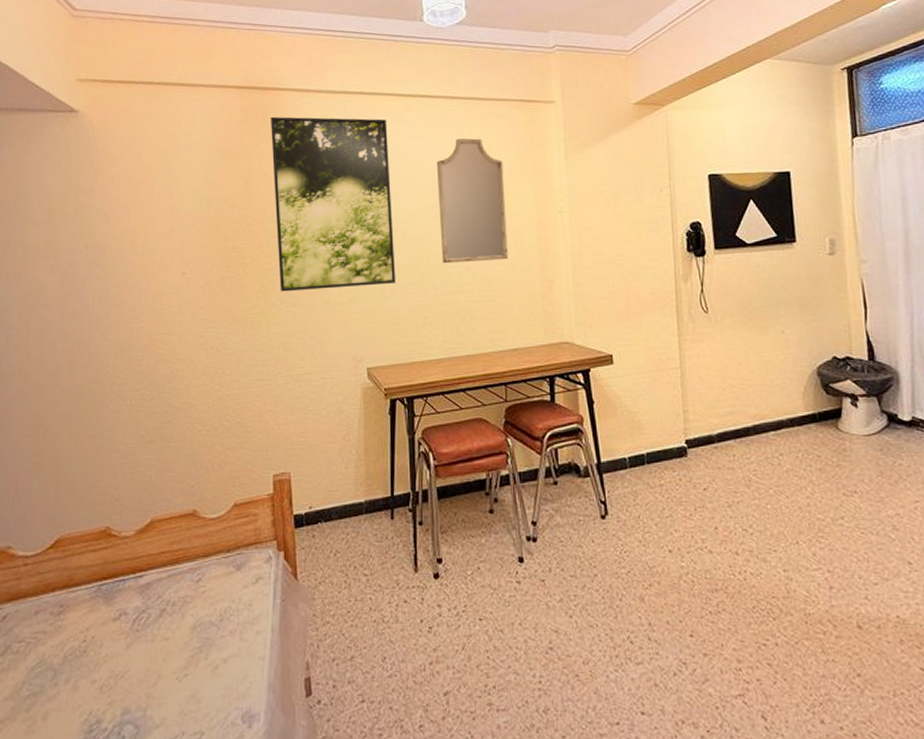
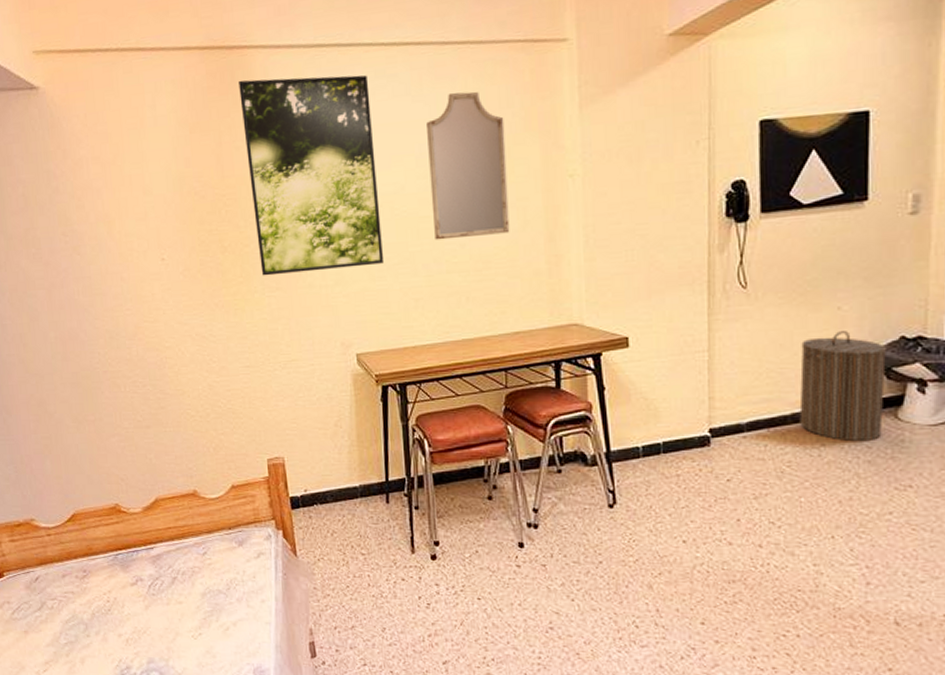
laundry hamper: none [755,352,827,451] -> present [799,331,886,442]

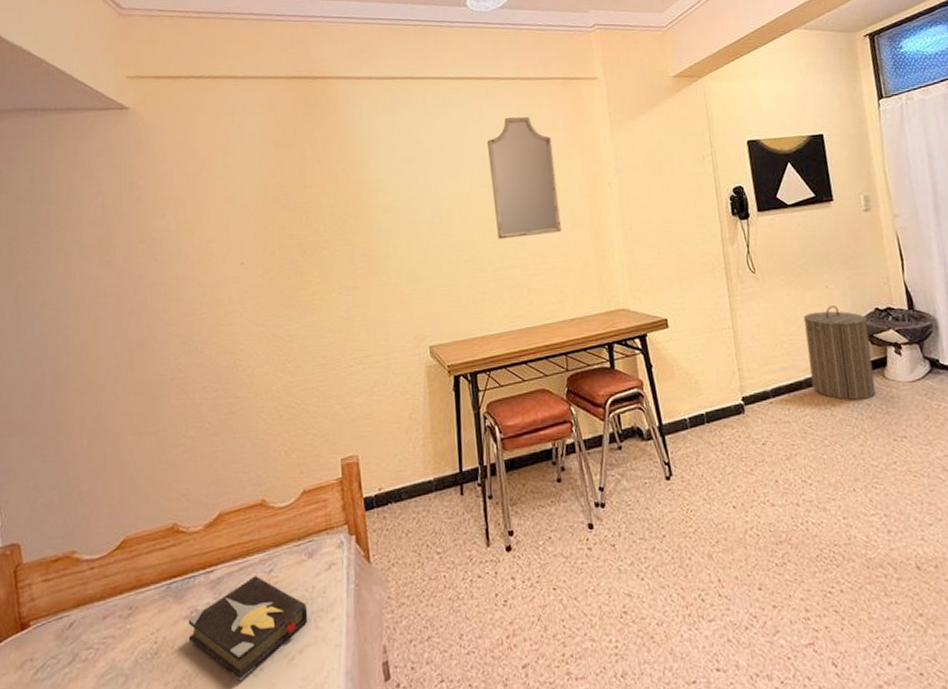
hardback book: none [134,556,240,641] -> present [188,576,308,682]
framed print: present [239,75,385,276] -> none [322,102,454,276]

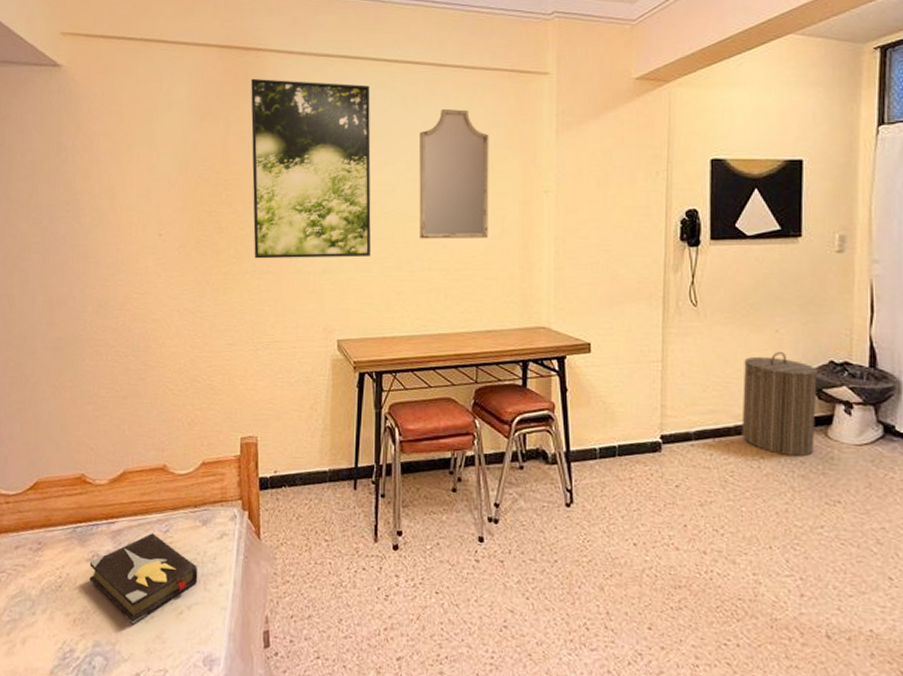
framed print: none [322,102,454,276] -> present [251,78,372,259]

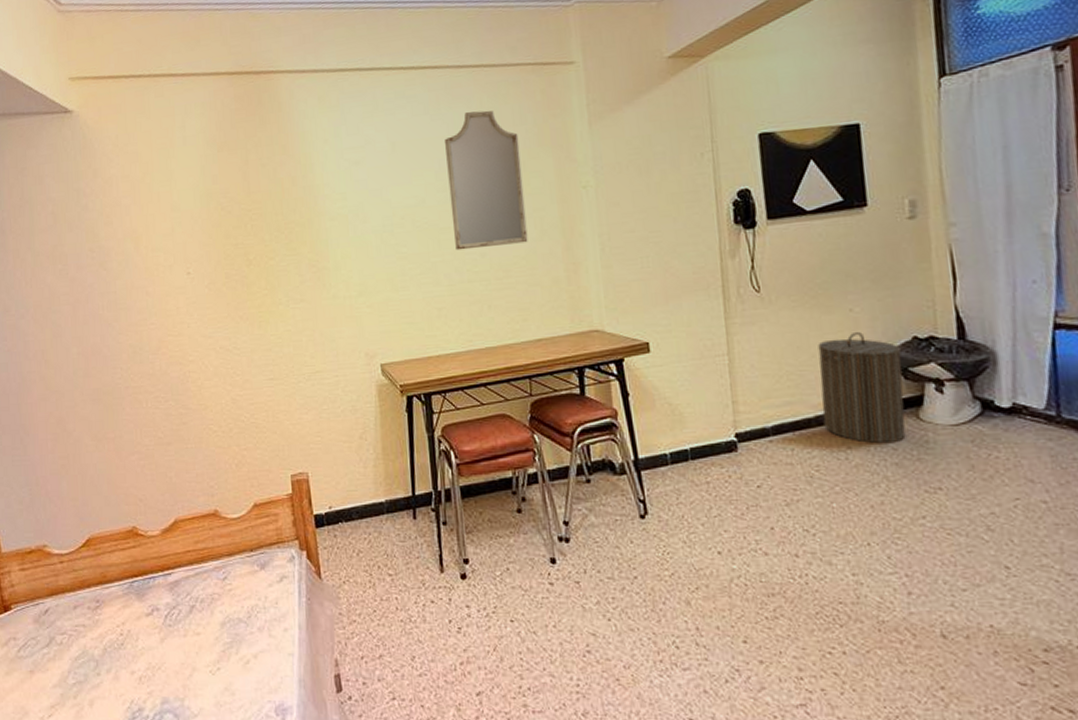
hardback book: present [89,533,198,624] -> none [150,582,262,678]
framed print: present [251,78,372,259] -> none [265,96,407,288]

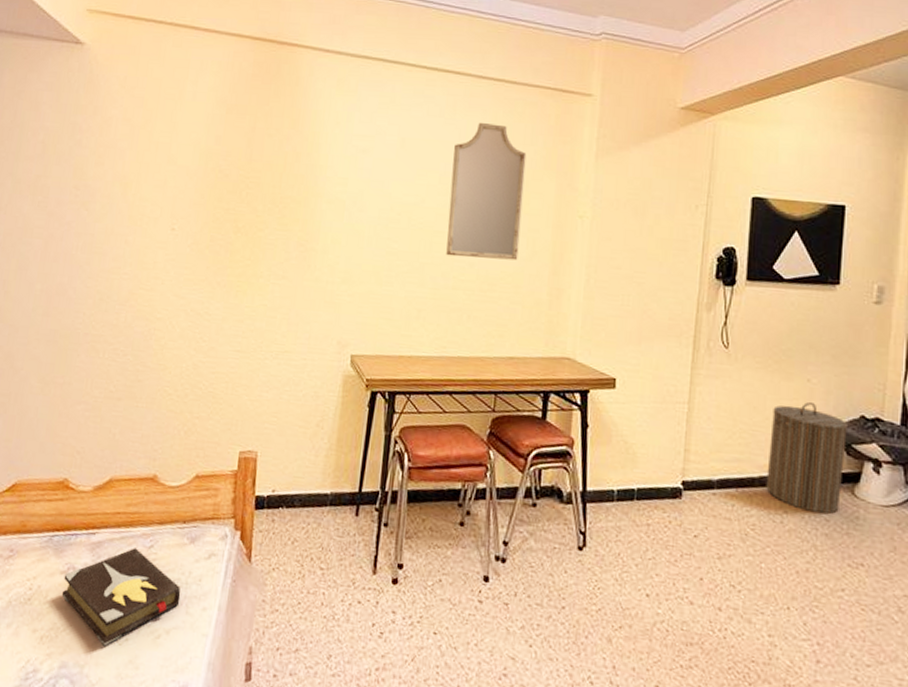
hardback book: none [150,582,262,678] -> present [61,548,181,646]

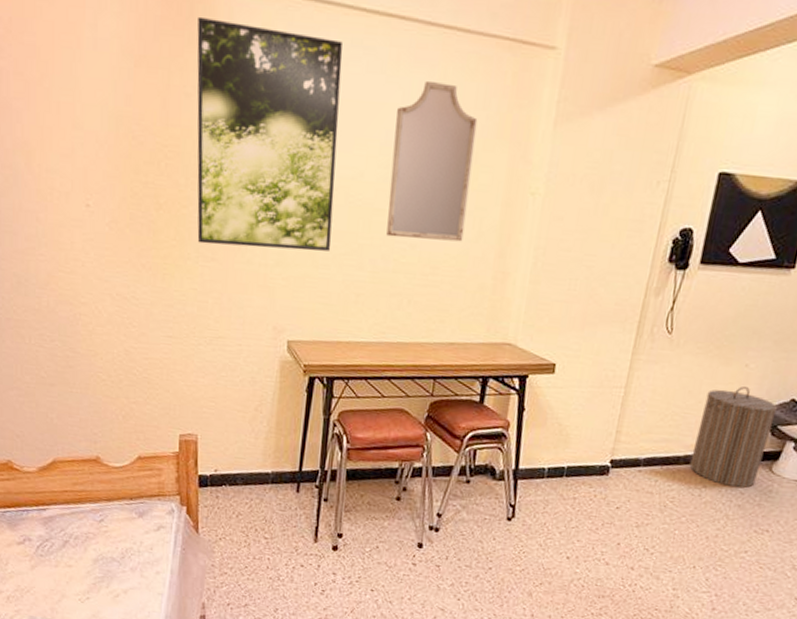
hardback book: present [61,548,181,646] -> none [21,522,135,604]
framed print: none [270,74,406,270] -> present [197,16,343,251]

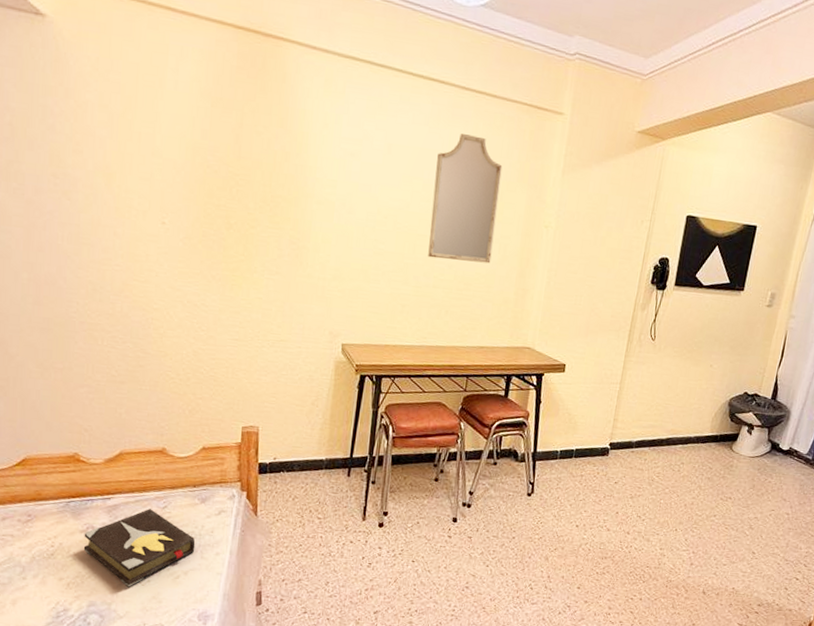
hardback book: none [21,522,135,604] -> present [83,509,196,587]
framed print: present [197,16,343,251] -> none [263,69,393,269]
laundry hamper: present [689,386,777,488] -> none [670,382,734,464]

